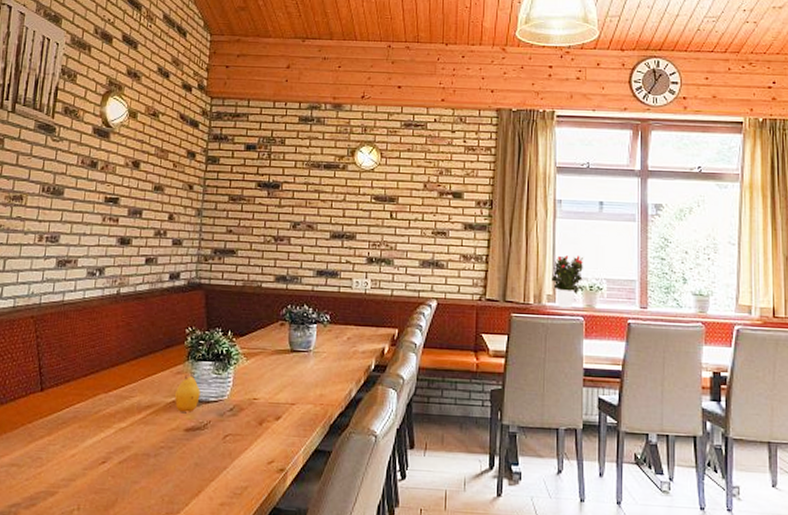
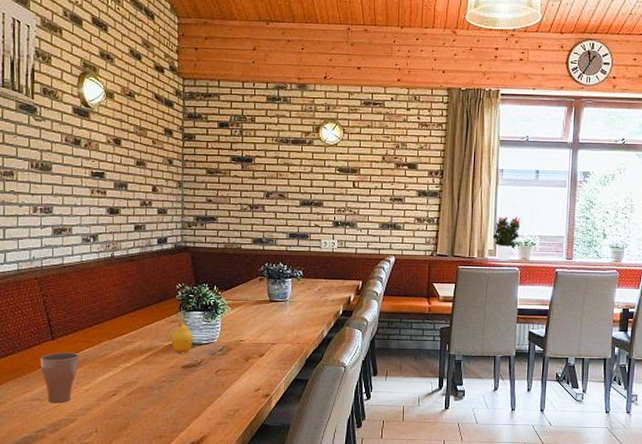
cup: none [24,407,70,471] -> present [40,353,80,403]

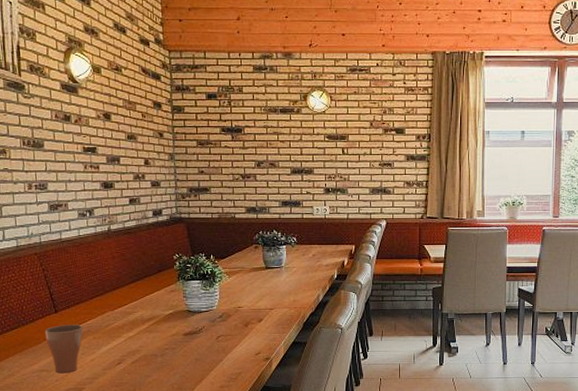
fruit: present [170,324,193,353] -> none [171,293,193,321]
potted flower: present [492,217,520,261] -> none [480,178,508,221]

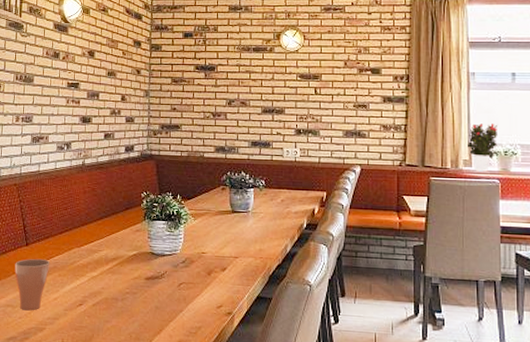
potted flower: none [480,178,508,221] -> present [466,124,499,172]

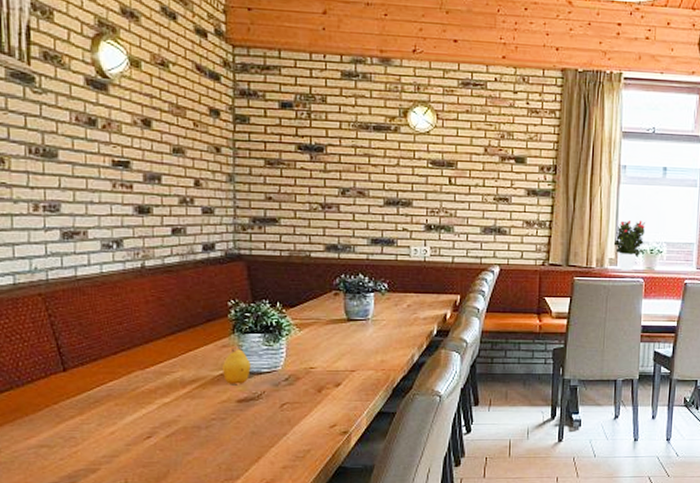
cup: present [15,259,50,311] -> none [48,387,102,450]
fruit: none [135,233,157,264] -> present [221,349,251,384]

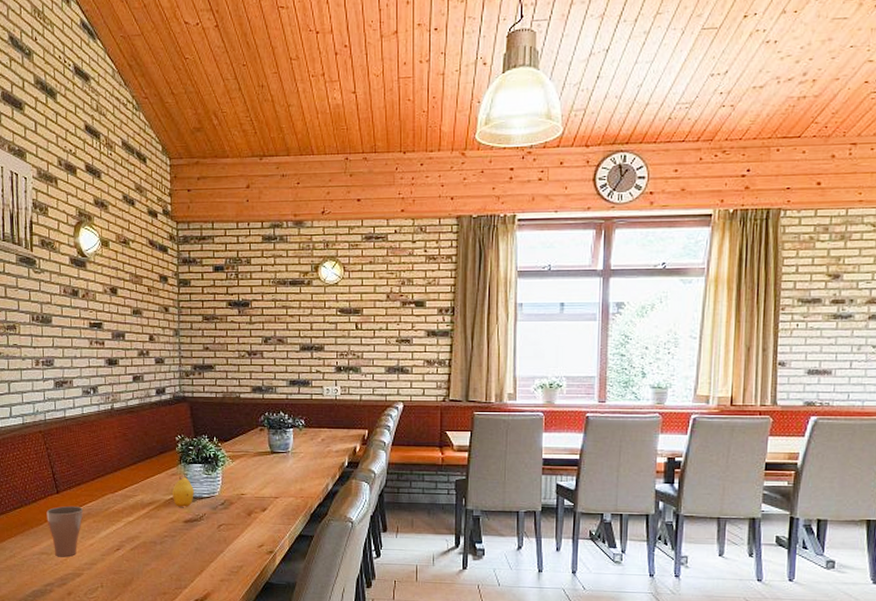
cup: none [48,387,102,450] -> present [46,506,84,557]
potted flower: present [613,220,645,271] -> none [511,356,544,405]

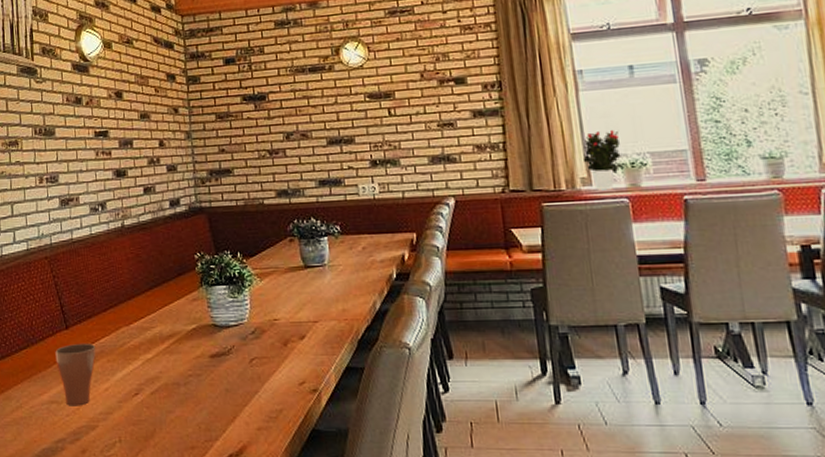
fruit: present [171,477,194,507] -> none [194,302,220,339]
potted flower: none [511,356,544,405] -> present [582,130,624,191]

